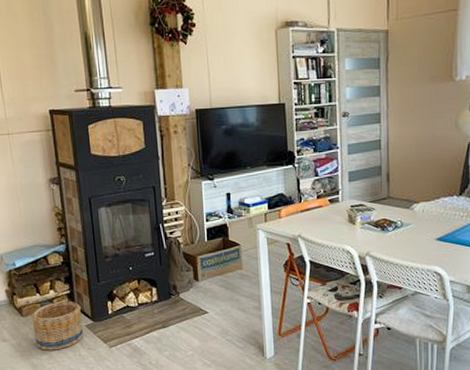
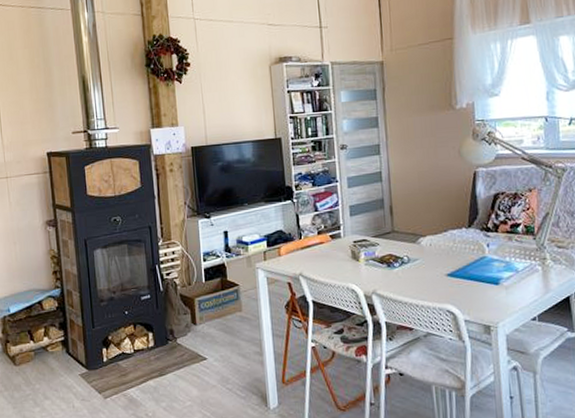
basket: present [31,301,84,351] -> none [24,348,78,402]

